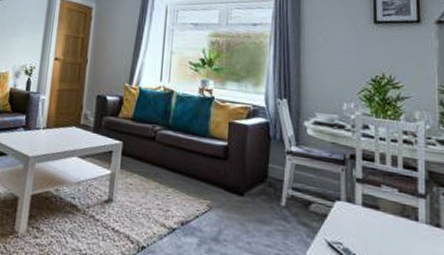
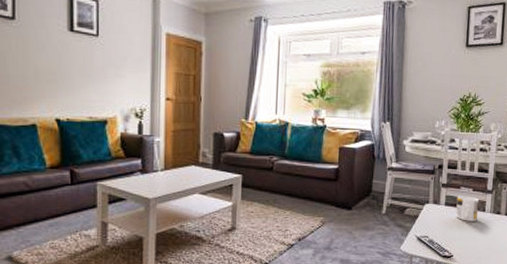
mug: none [377,195,409,233] -> present [455,195,480,221]

